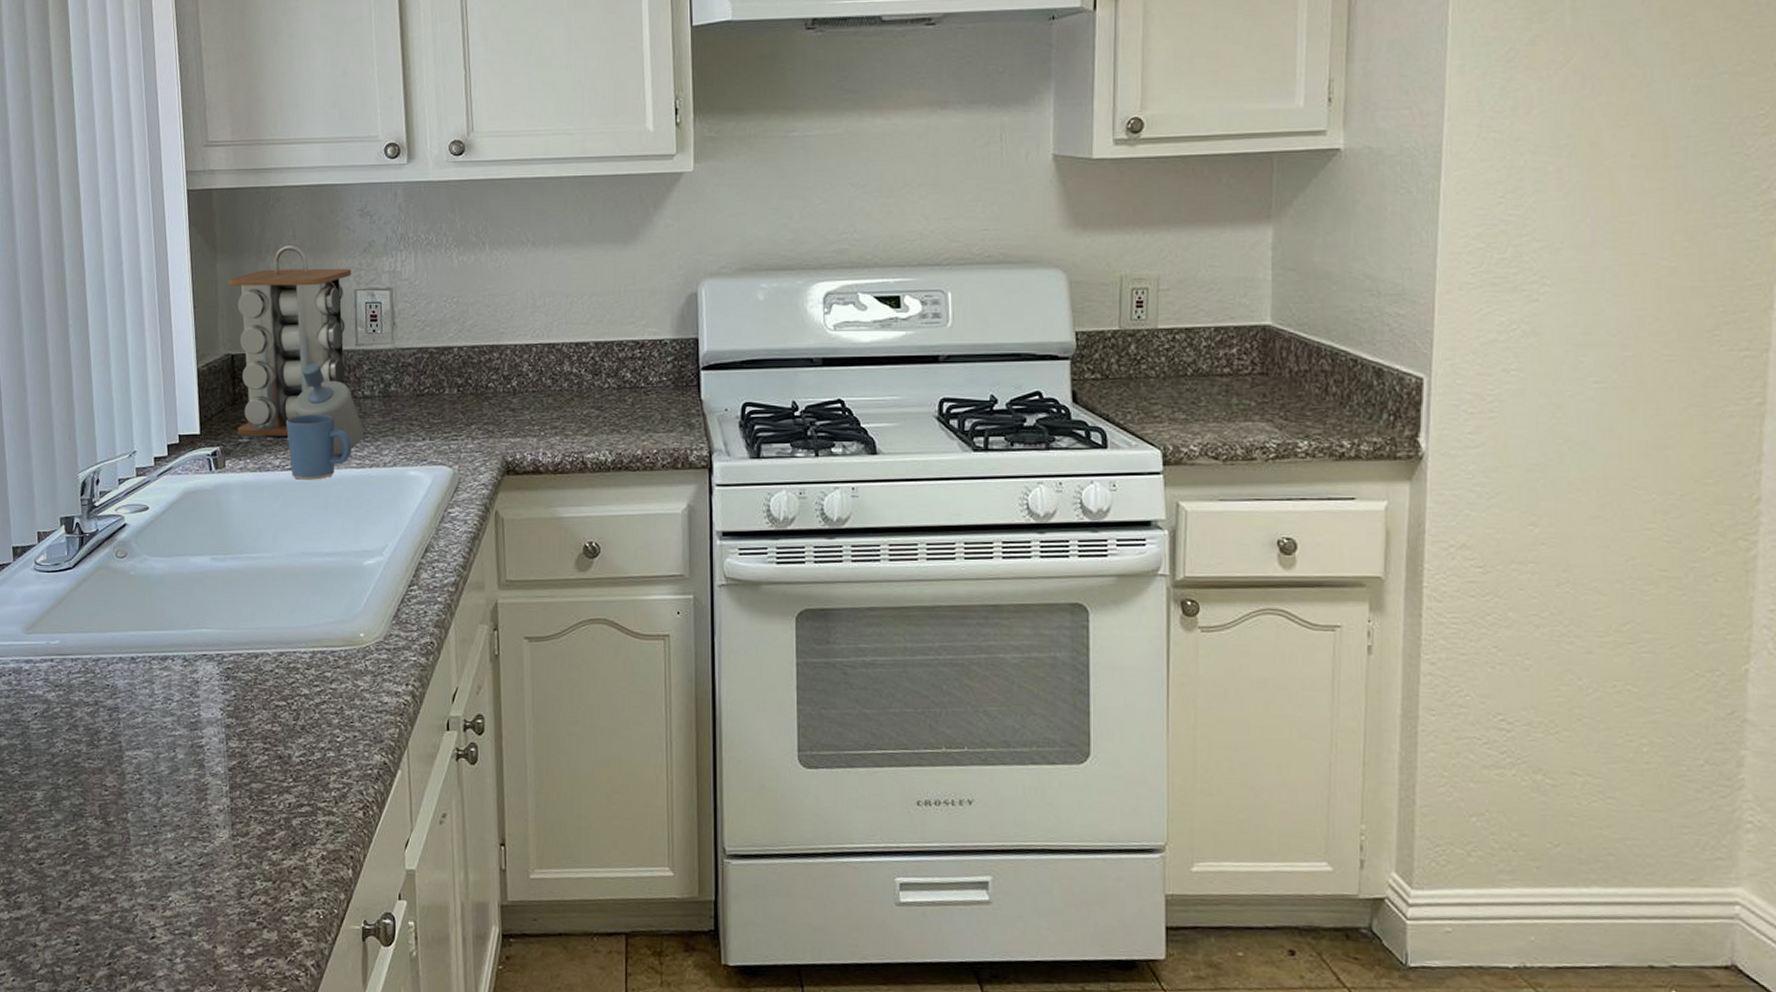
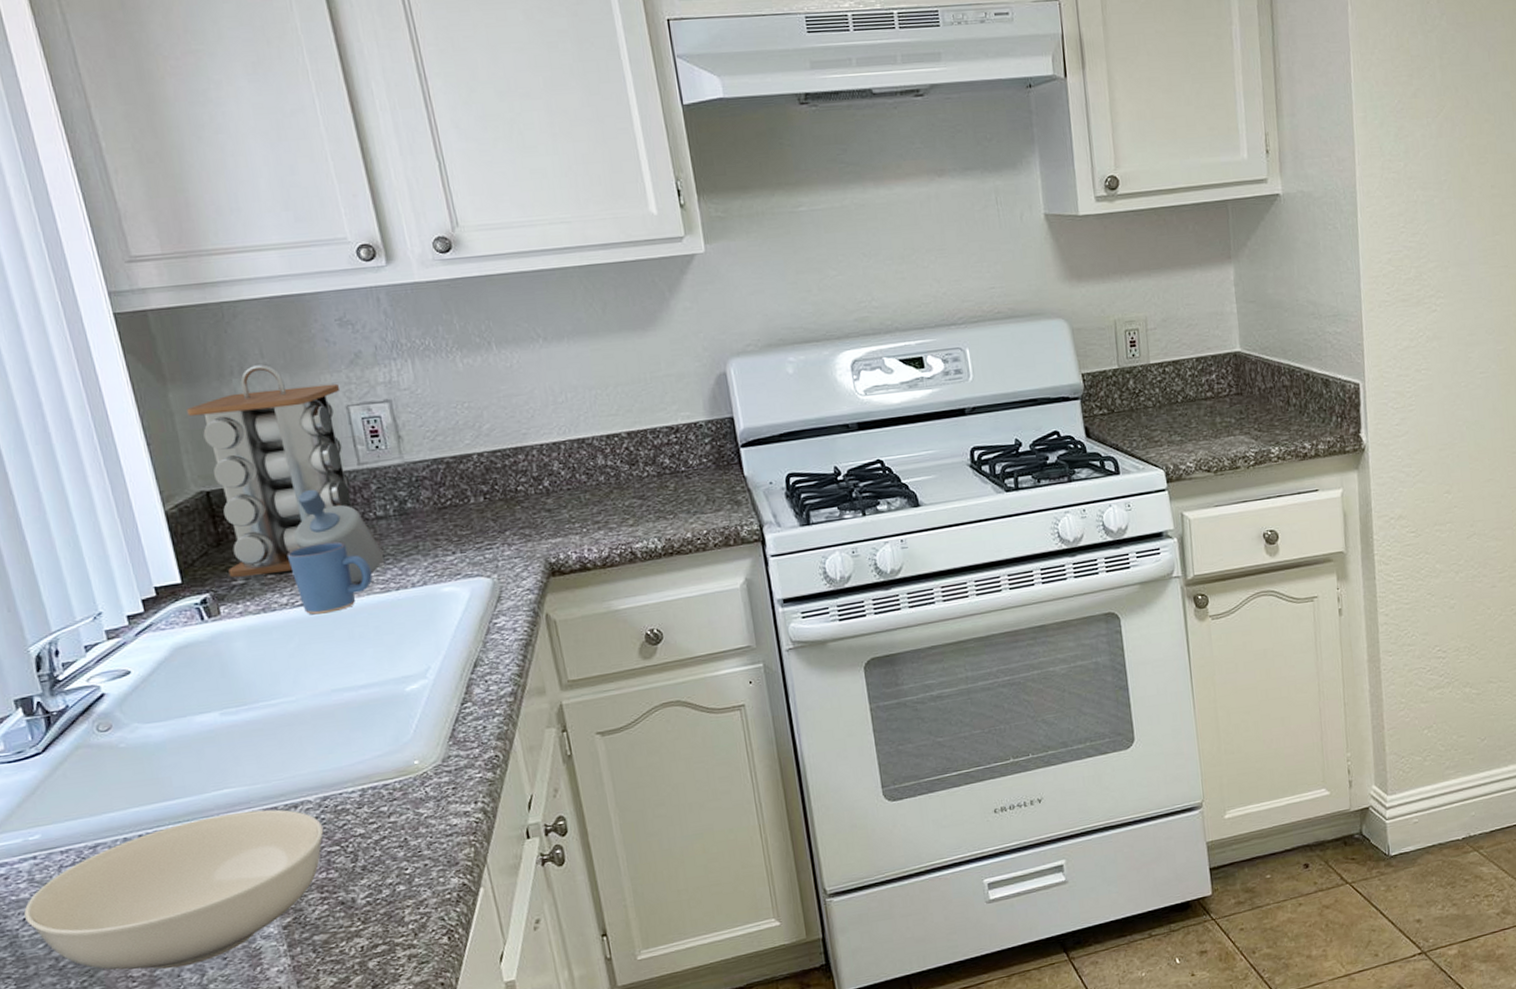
bowl: none [36,652,276,787] -> present [24,809,324,970]

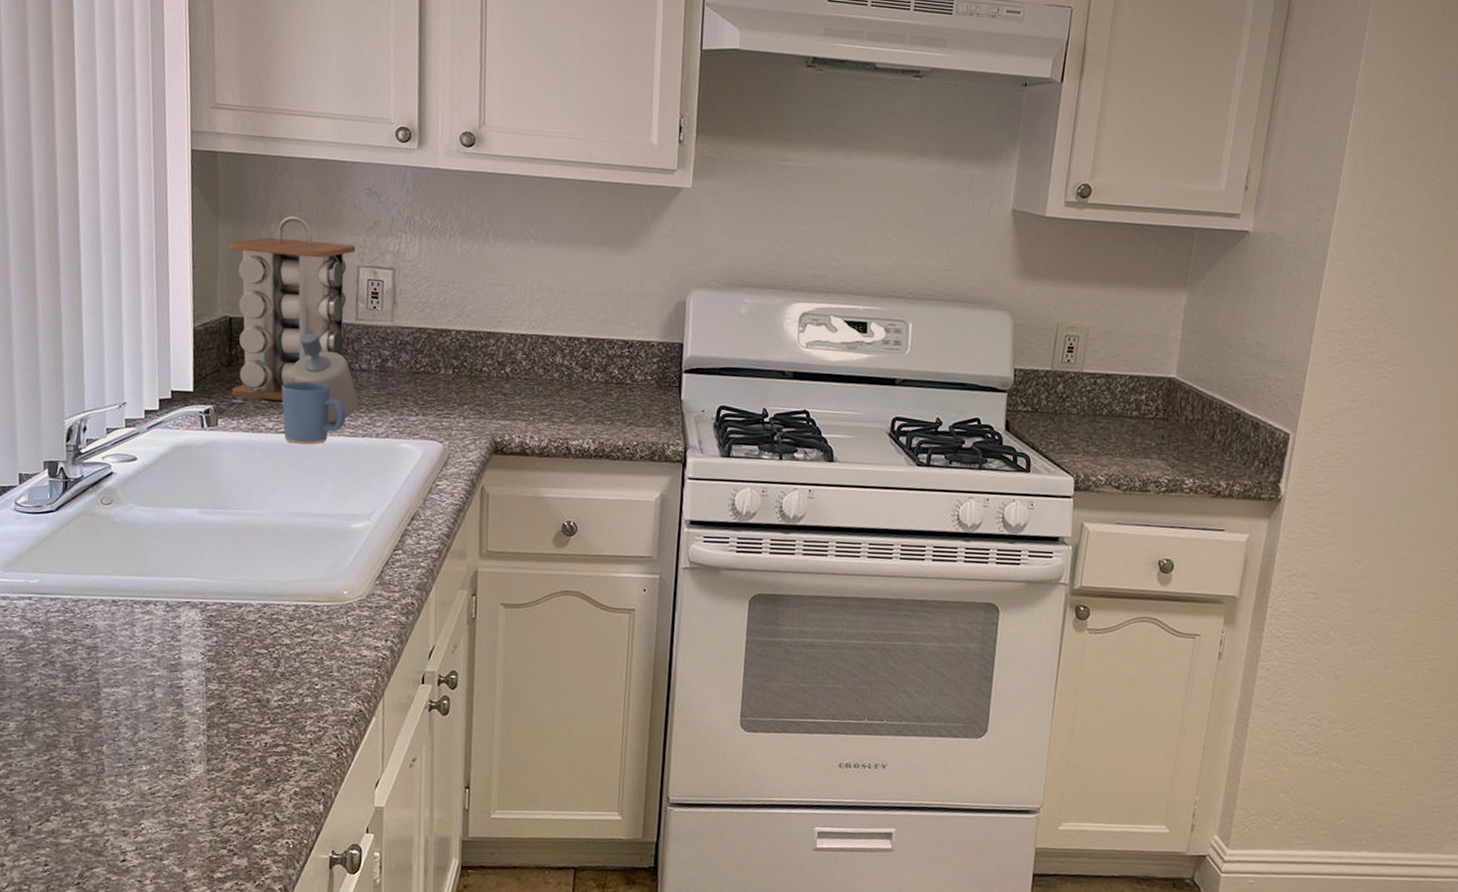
bowl: present [24,809,324,970] -> none [12,598,258,722]

